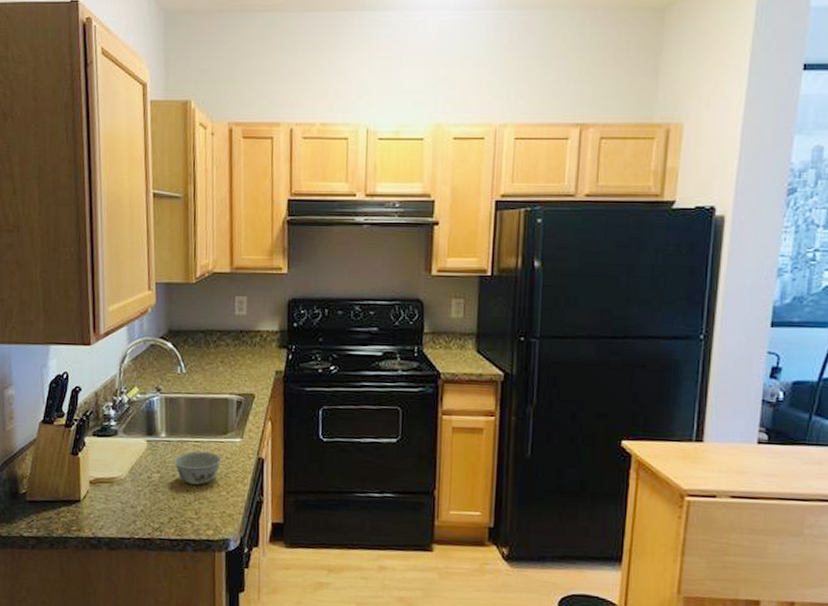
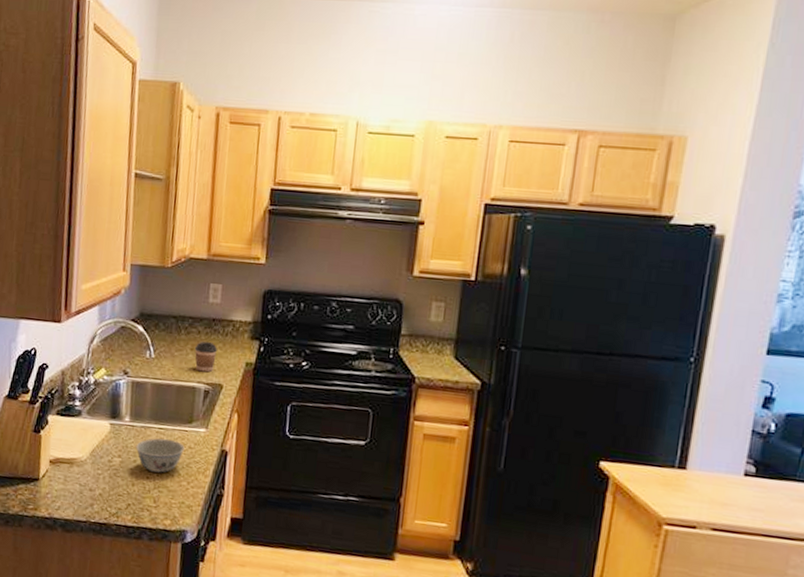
coffee cup: none [224,354,246,384] -> present [194,341,217,373]

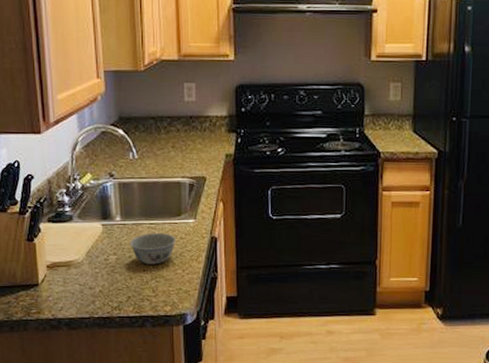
coffee cup: present [194,341,217,373] -> none [175,139,197,167]

